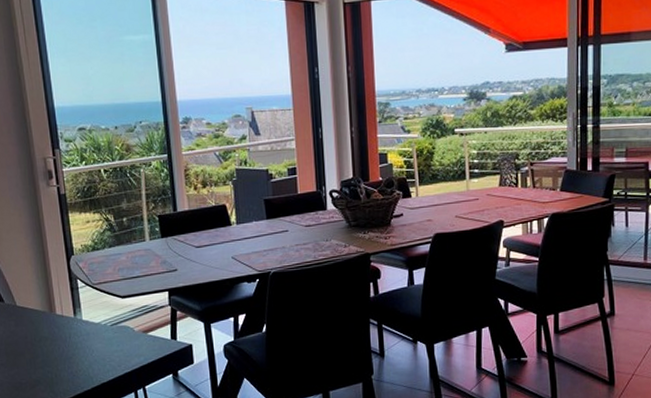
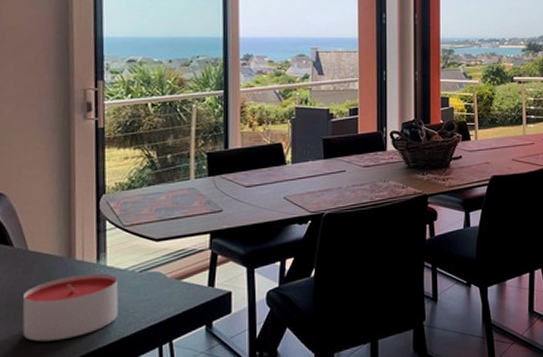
candle: none [18,326,97,384] -> present [22,273,119,342]

